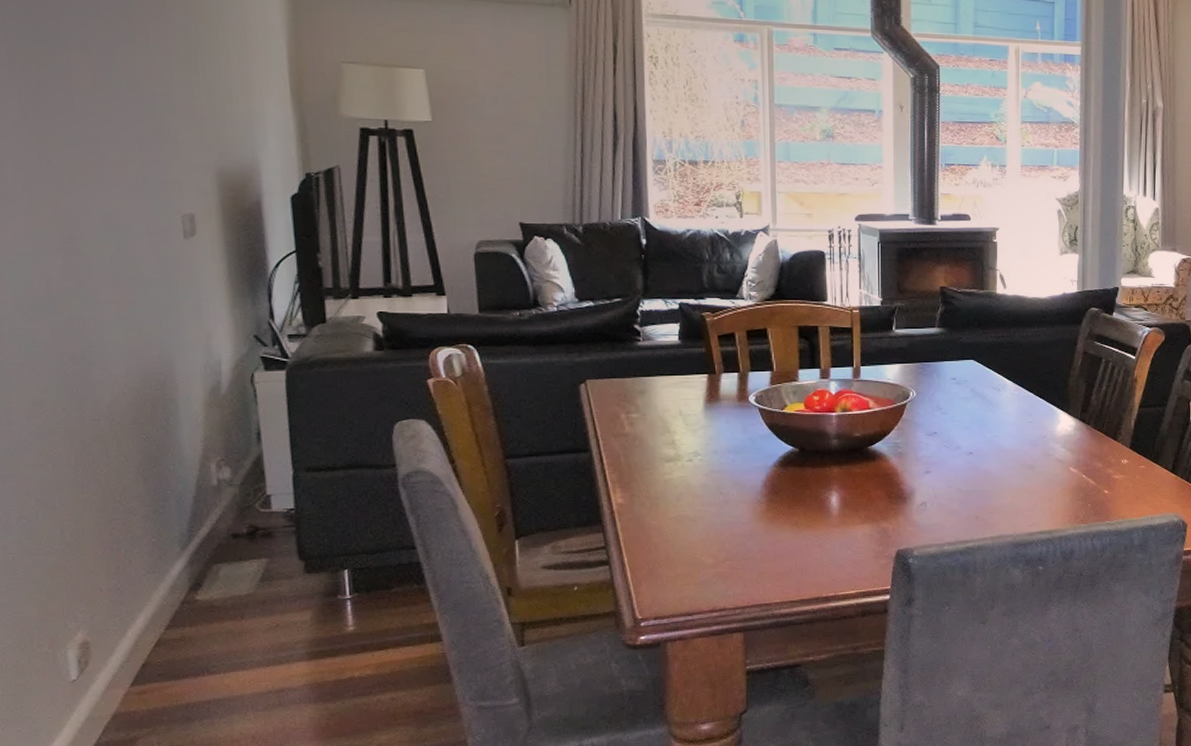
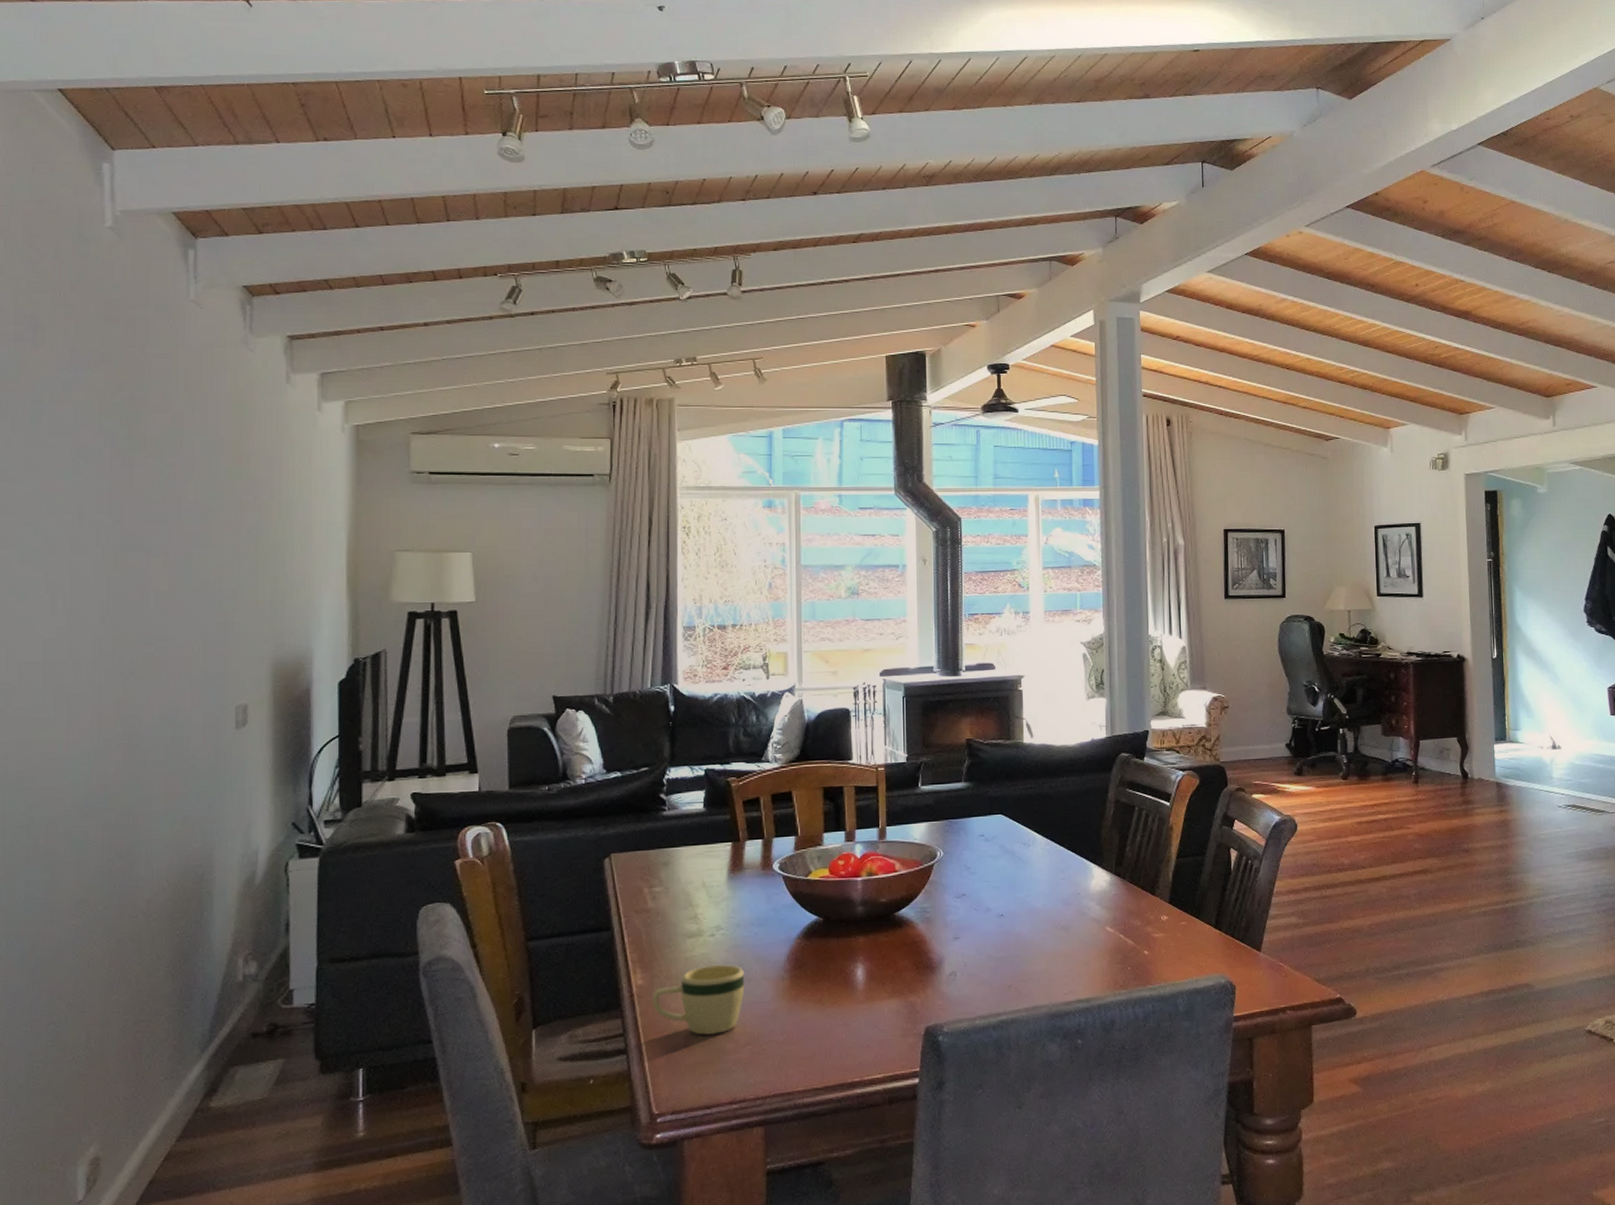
mug: none [632,488,723,551] -> present [652,964,745,1035]

